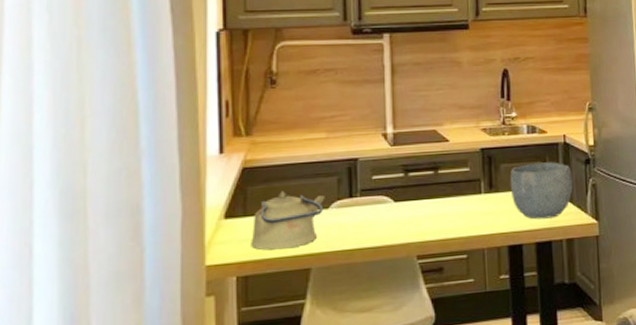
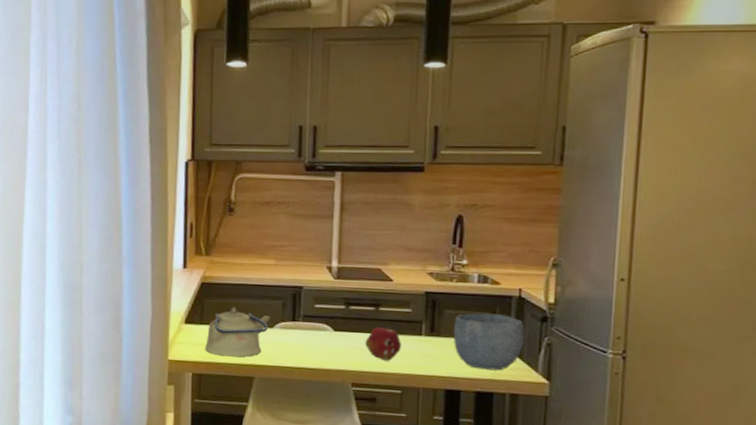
fruit: none [427,190,464,226] -> present [365,327,402,361]

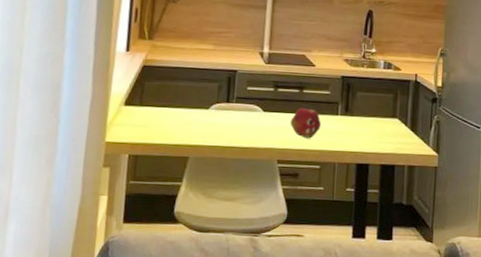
kettle: present [205,307,271,357] -> none [143,89,207,138]
bowl: present [453,313,525,371] -> none [363,95,419,146]

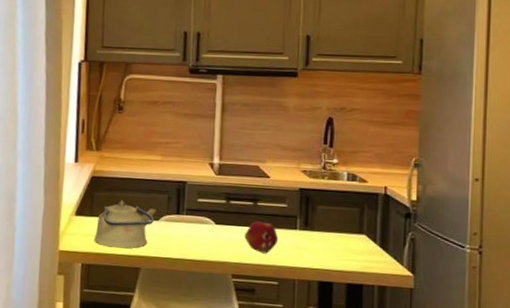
kettle: none [143,89,207,138] -> present [94,200,156,249]

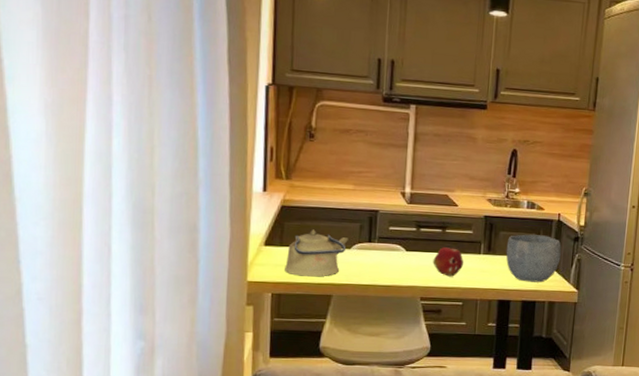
bowl: none [325,209,390,264] -> present [506,234,561,283]

